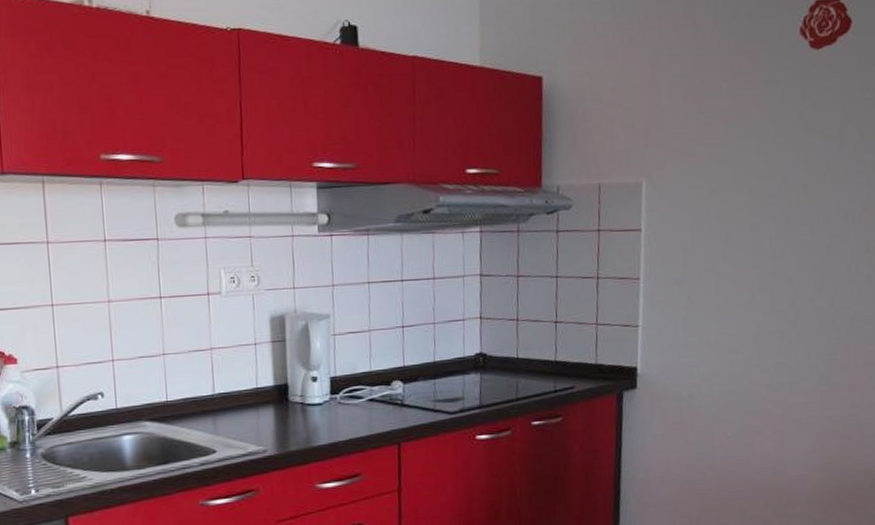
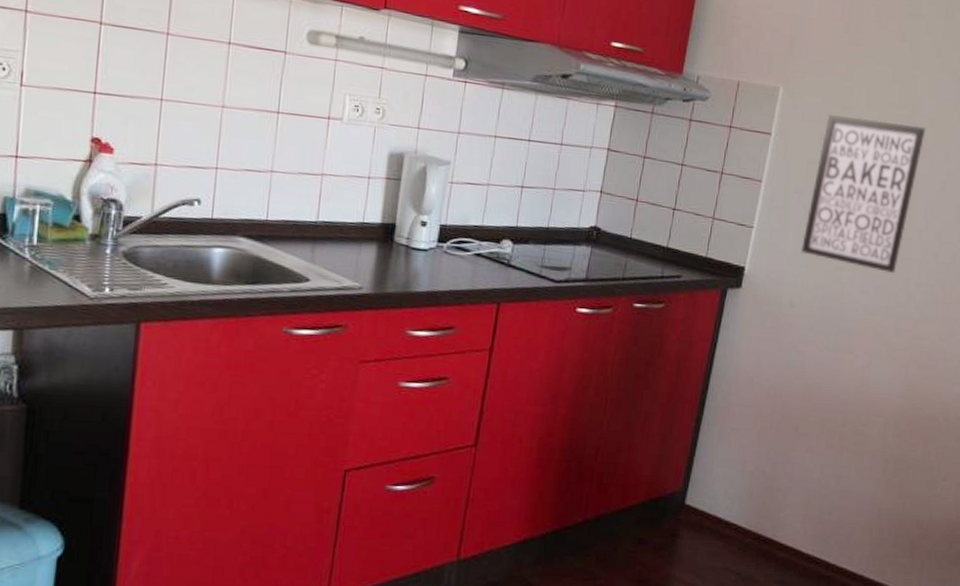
wall art: none [690,193,801,348] -> present [800,114,926,273]

